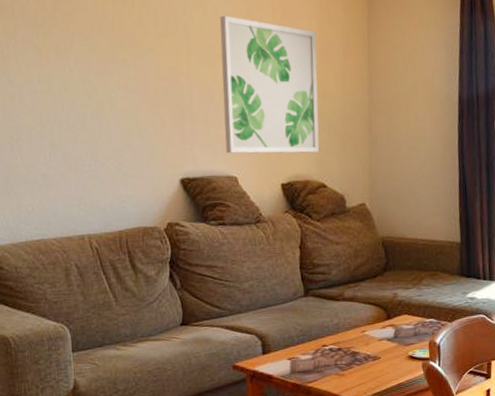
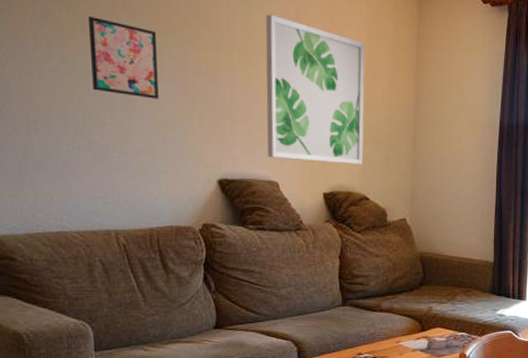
wall art: none [61,38,124,108] -> present [87,17,159,99]

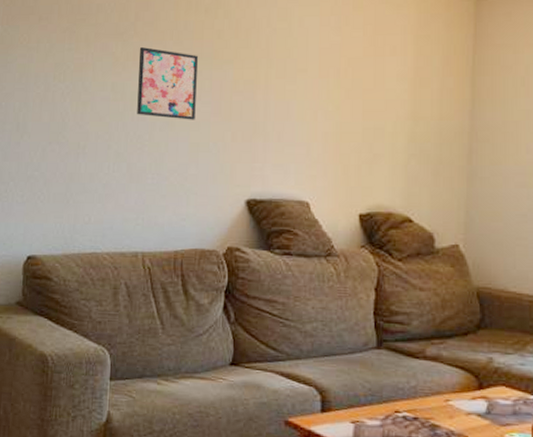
wall art: present [265,14,365,165] -> none [299,28,412,181]

